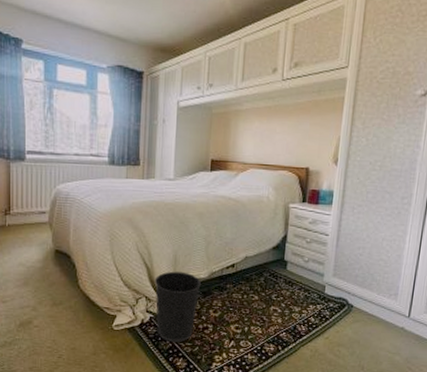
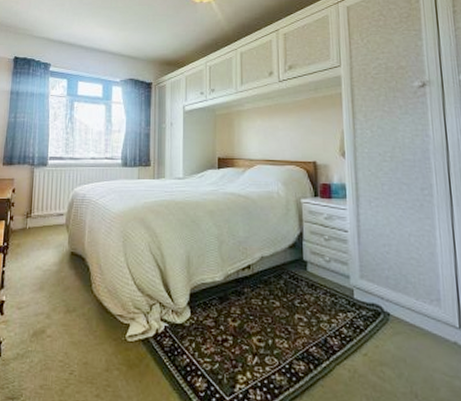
wastebasket: present [154,271,201,342] -> none [168,274,216,357]

